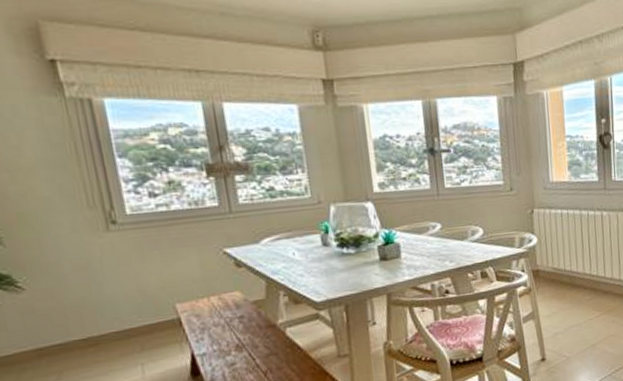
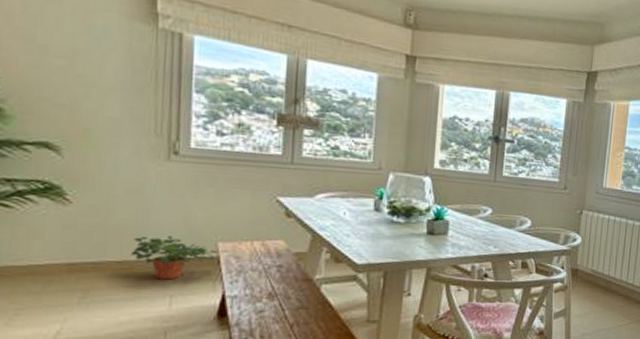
potted plant: none [93,305,178,350] -> present [130,235,217,280]

